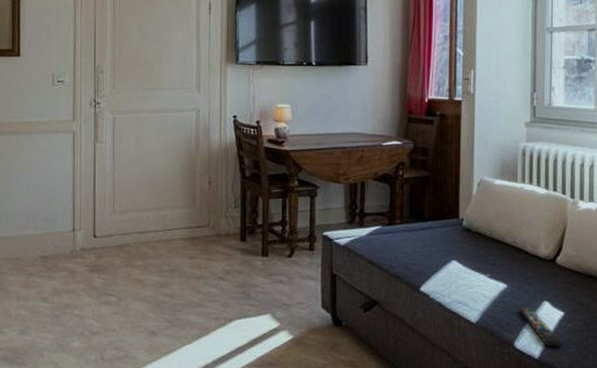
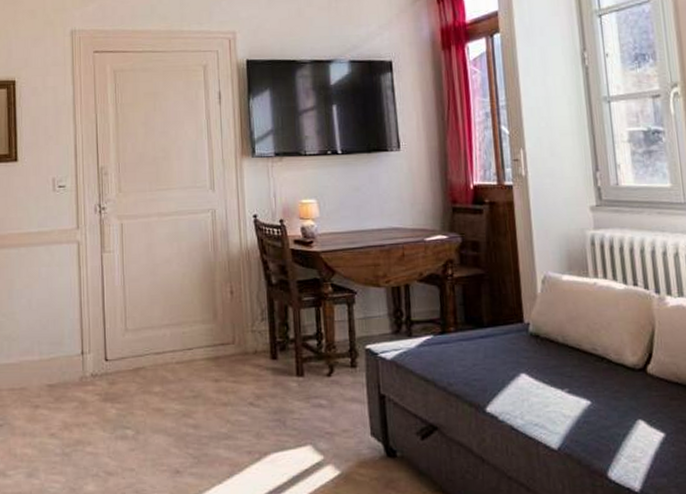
remote control: present [519,306,562,347] -> none [608,427,666,477]

